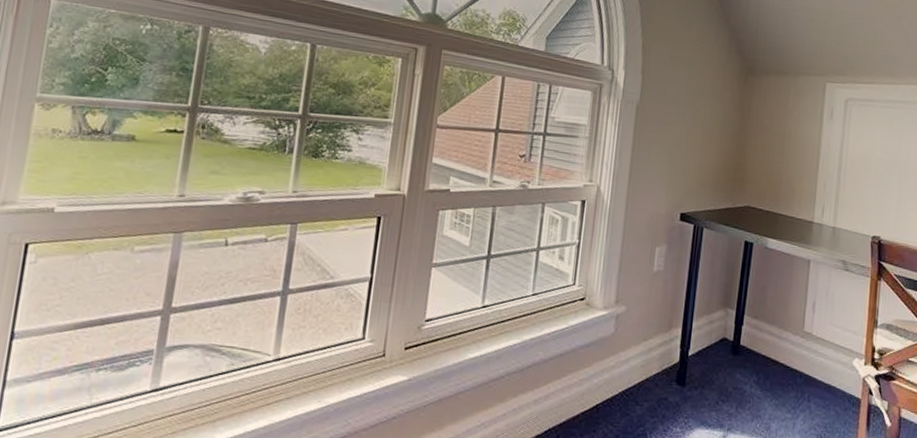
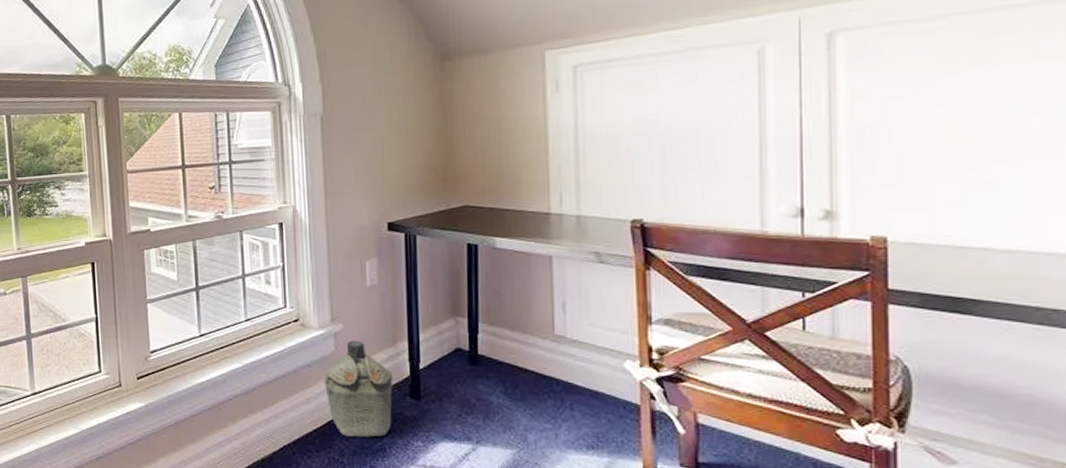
military canteen: none [599,323,664,423] -> present [324,340,393,438]

